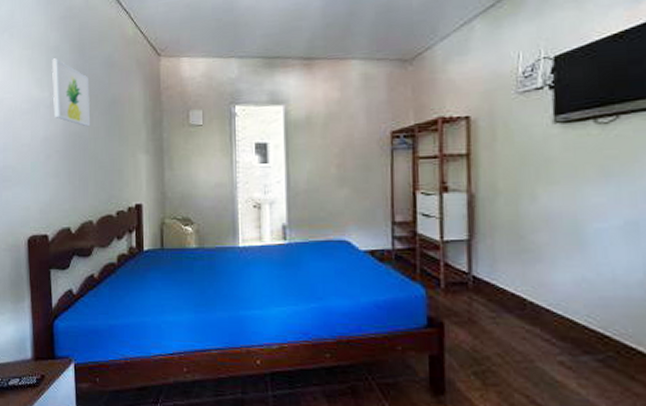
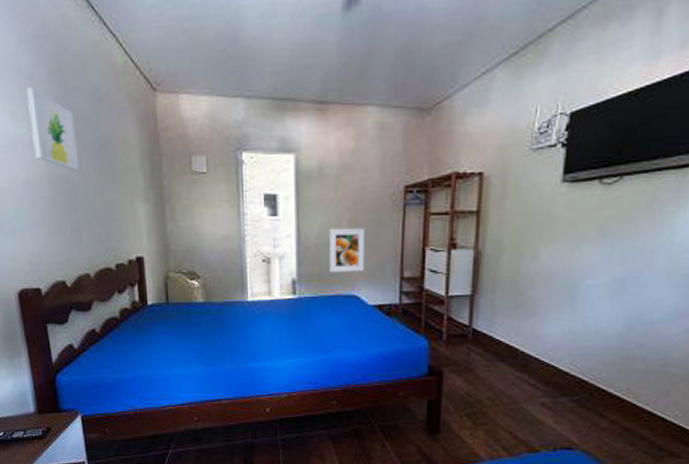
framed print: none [317,172,354,218] -> present [328,227,364,273]

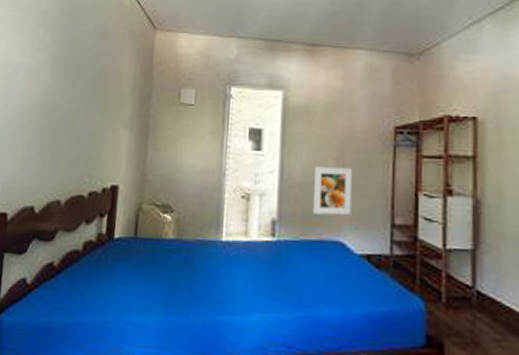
wall art: present [27,87,80,171] -> none [33,23,77,97]

